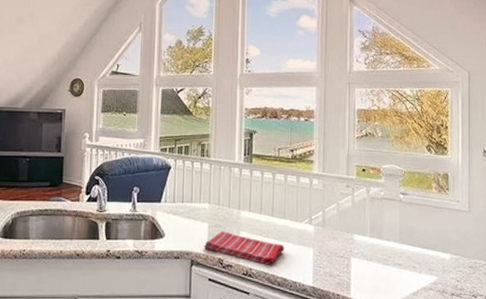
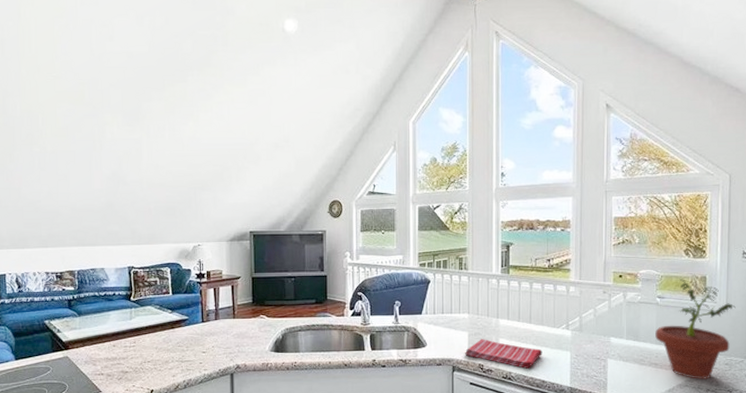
potted plant: none [399,175,478,283] -> present [655,279,736,379]

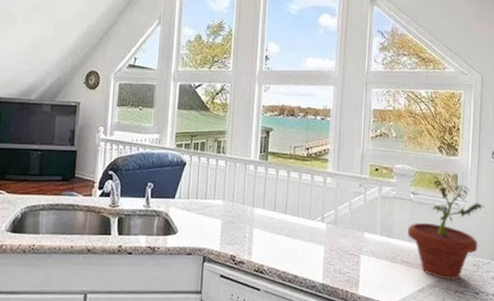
dish towel: present [464,339,543,370] -> none [216,228,297,263]

